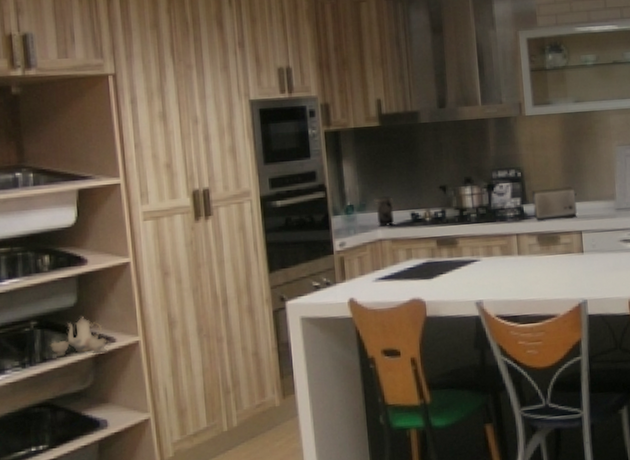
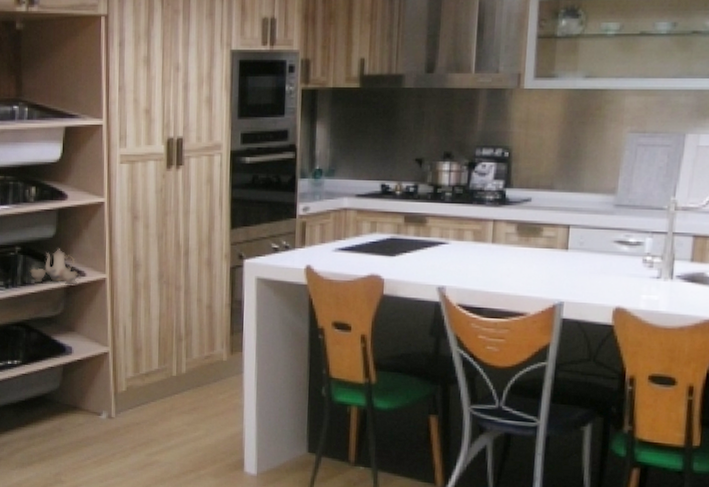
jar: present [374,196,395,227] -> none [344,163,366,195]
toaster: present [532,186,577,221] -> none [516,173,570,210]

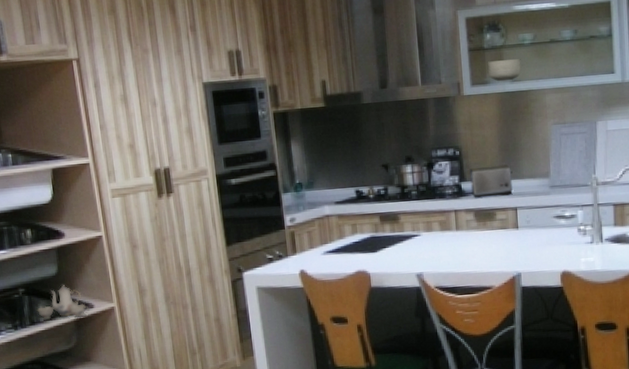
toaster: none [516,173,570,210] -> present [469,165,513,198]
bowl: none [556,52,600,77] -> present [487,59,522,82]

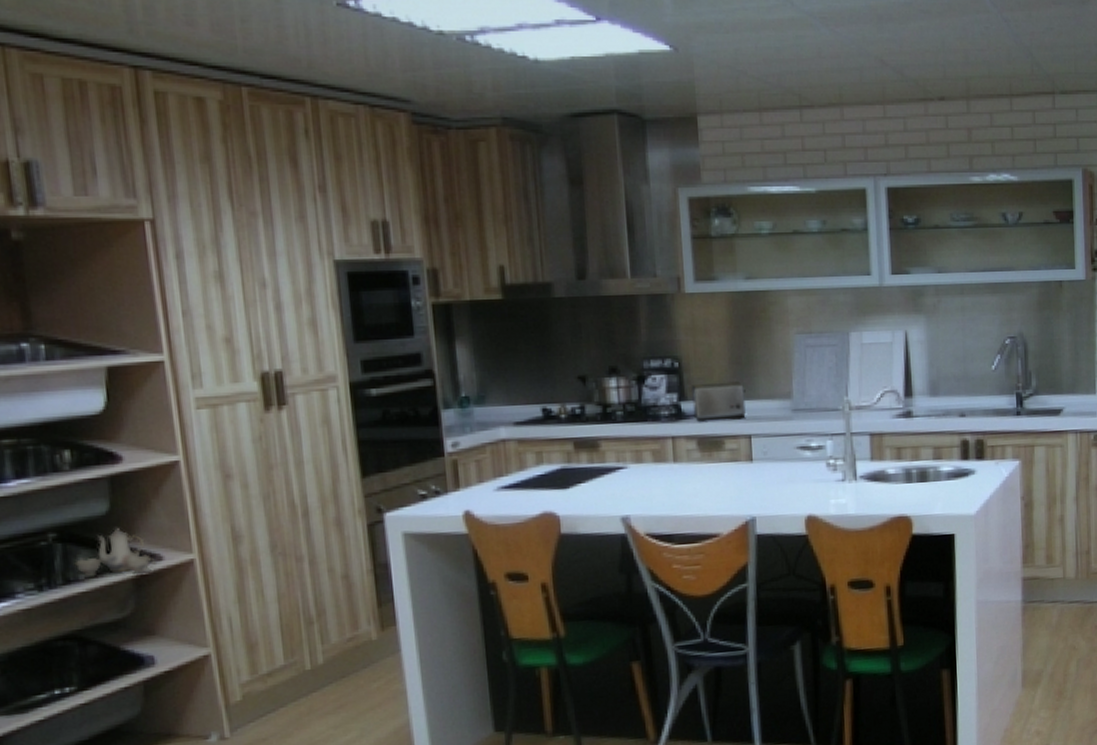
bowl: present [487,59,522,82] -> none [715,252,758,279]

